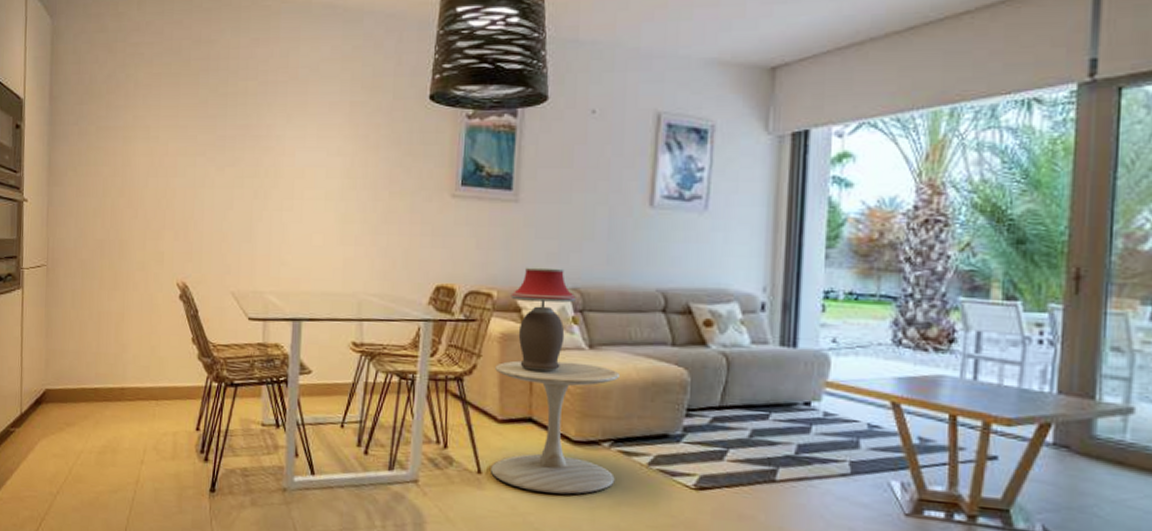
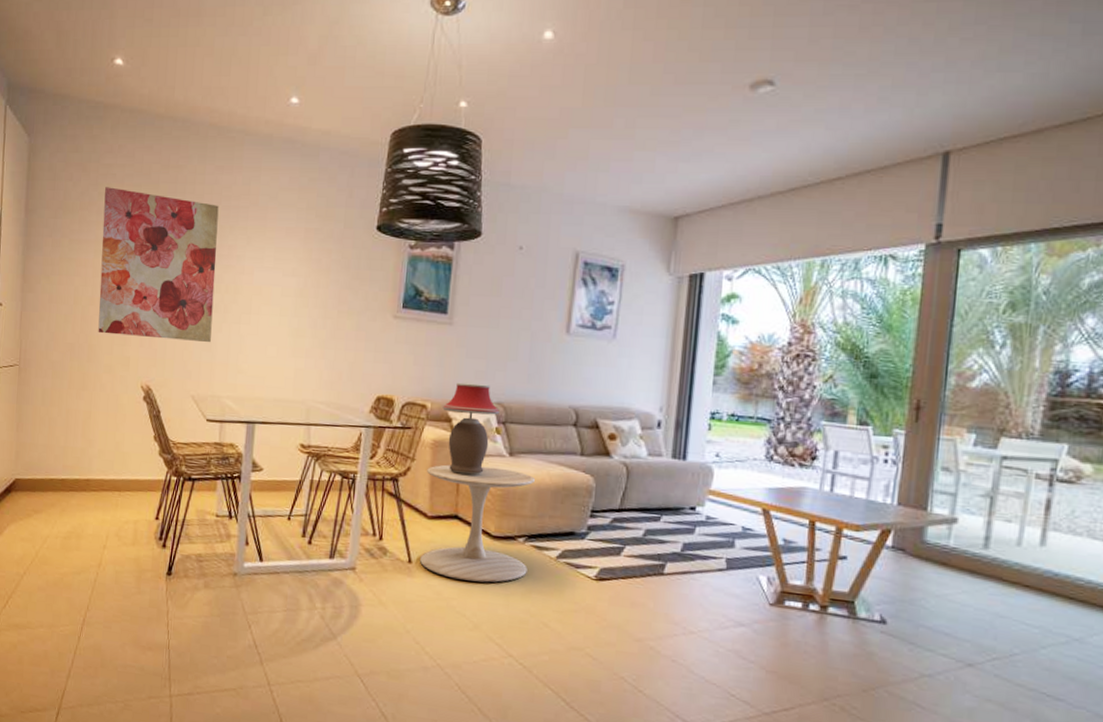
wall art: none [129,68,255,233] -> present [98,187,219,343]

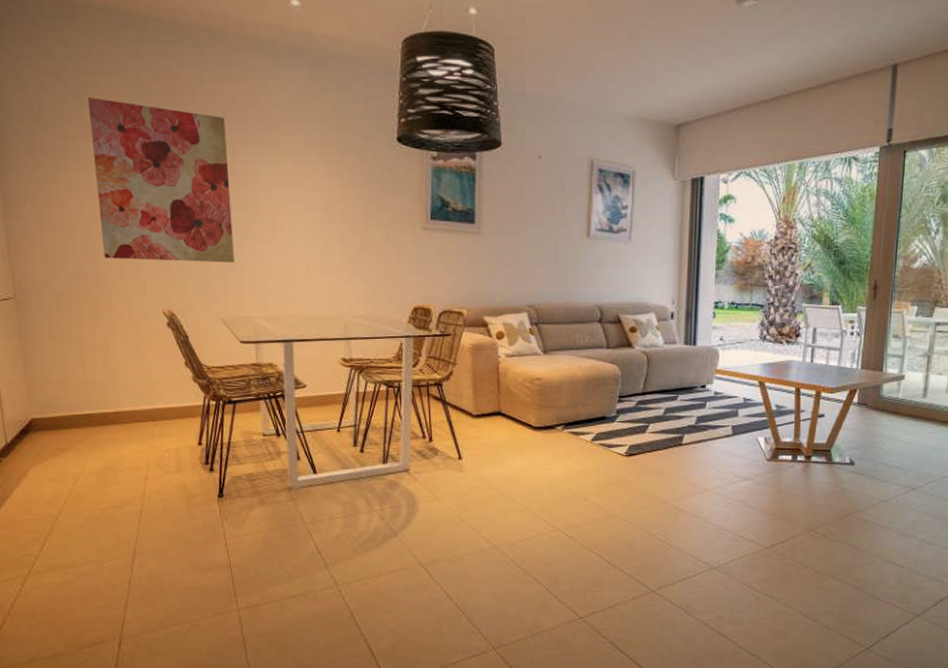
side table: present [420,464,535,583] -> none [469,365,568,469]
table lamp: present [443,382,500,475] -> none [478,289,532,374]

